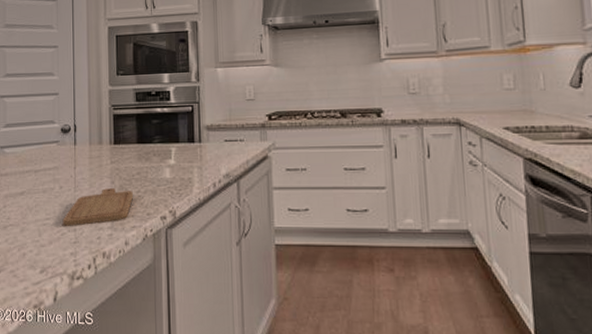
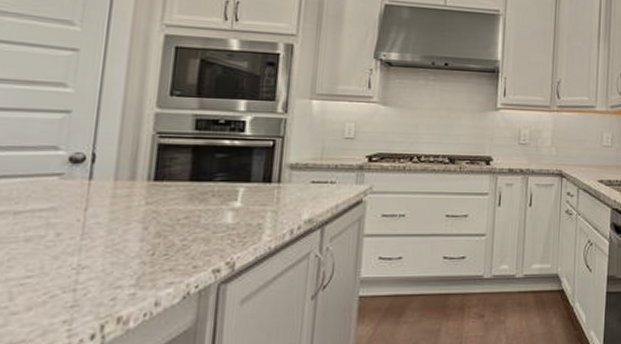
chopping board: present [62,188,133,226] -> none [54,236,175,286]

